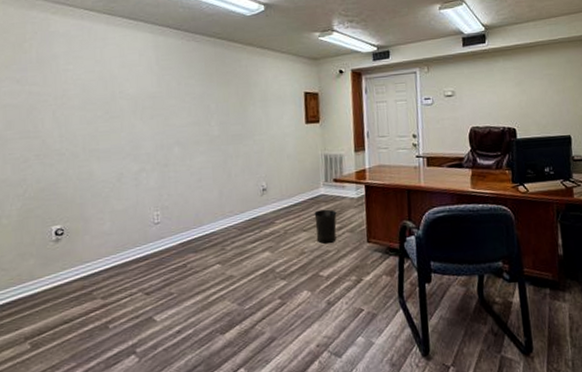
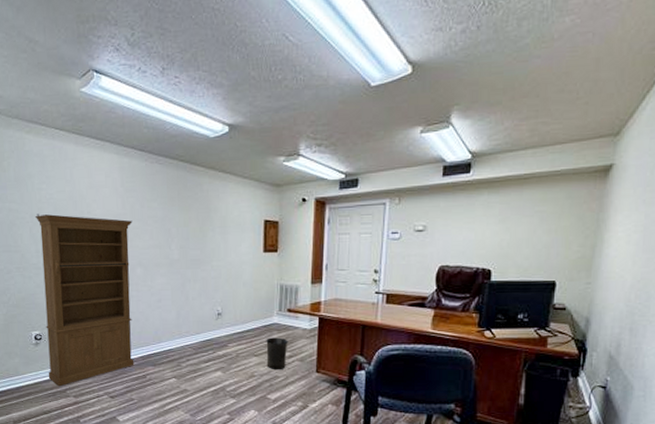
bookcase: none [59,95,173,288] -> present [34,214,134,387]

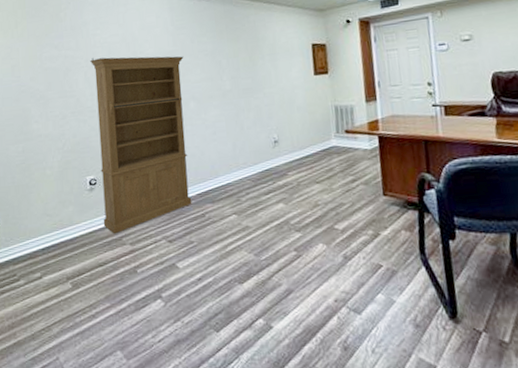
waste bin: present [266,337,288,370] -> none [326,161,351,197]

